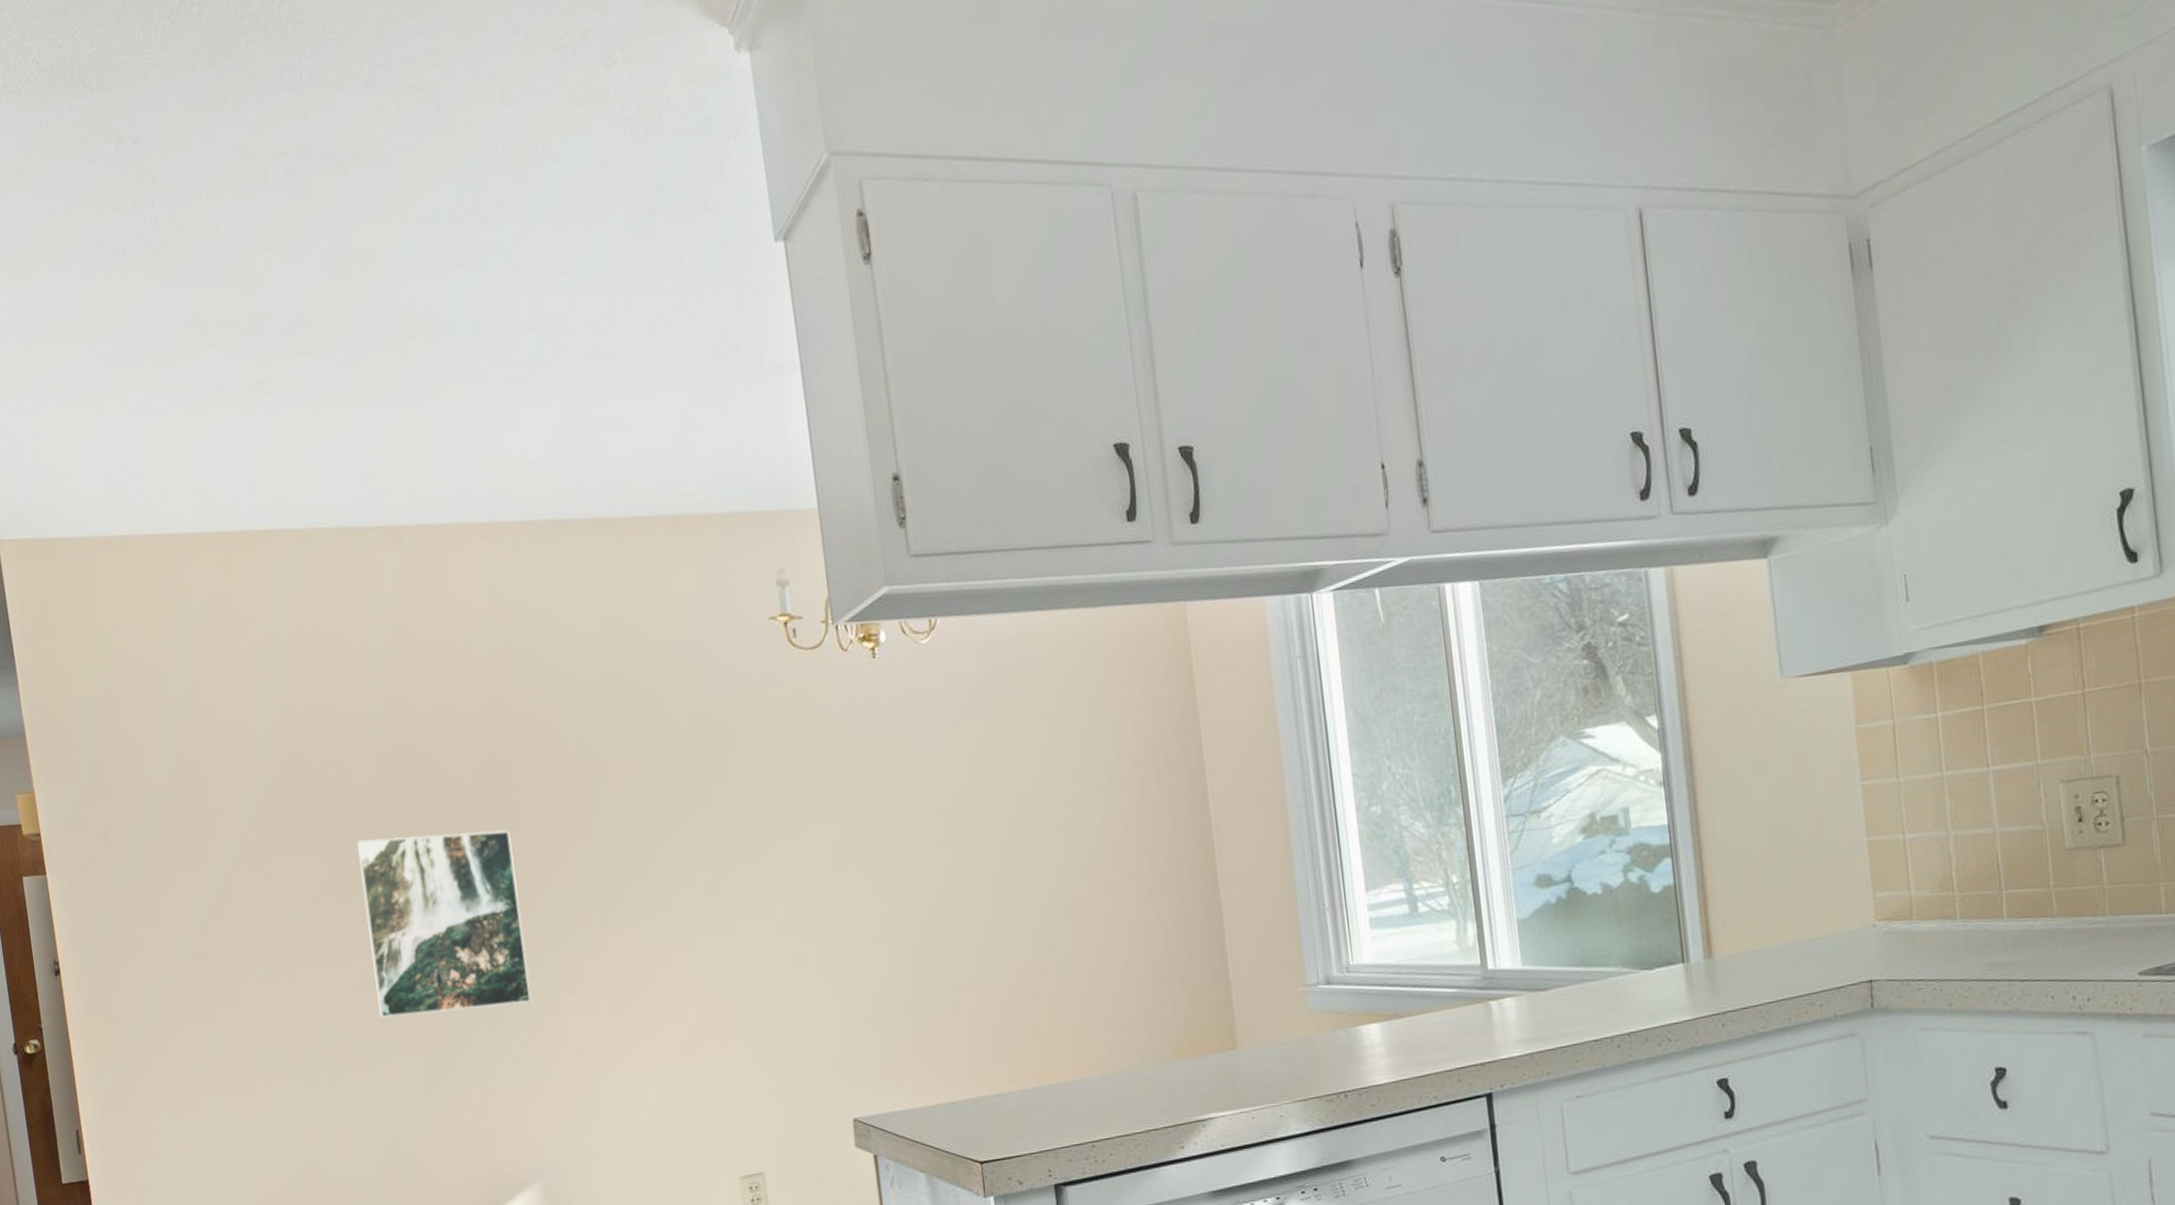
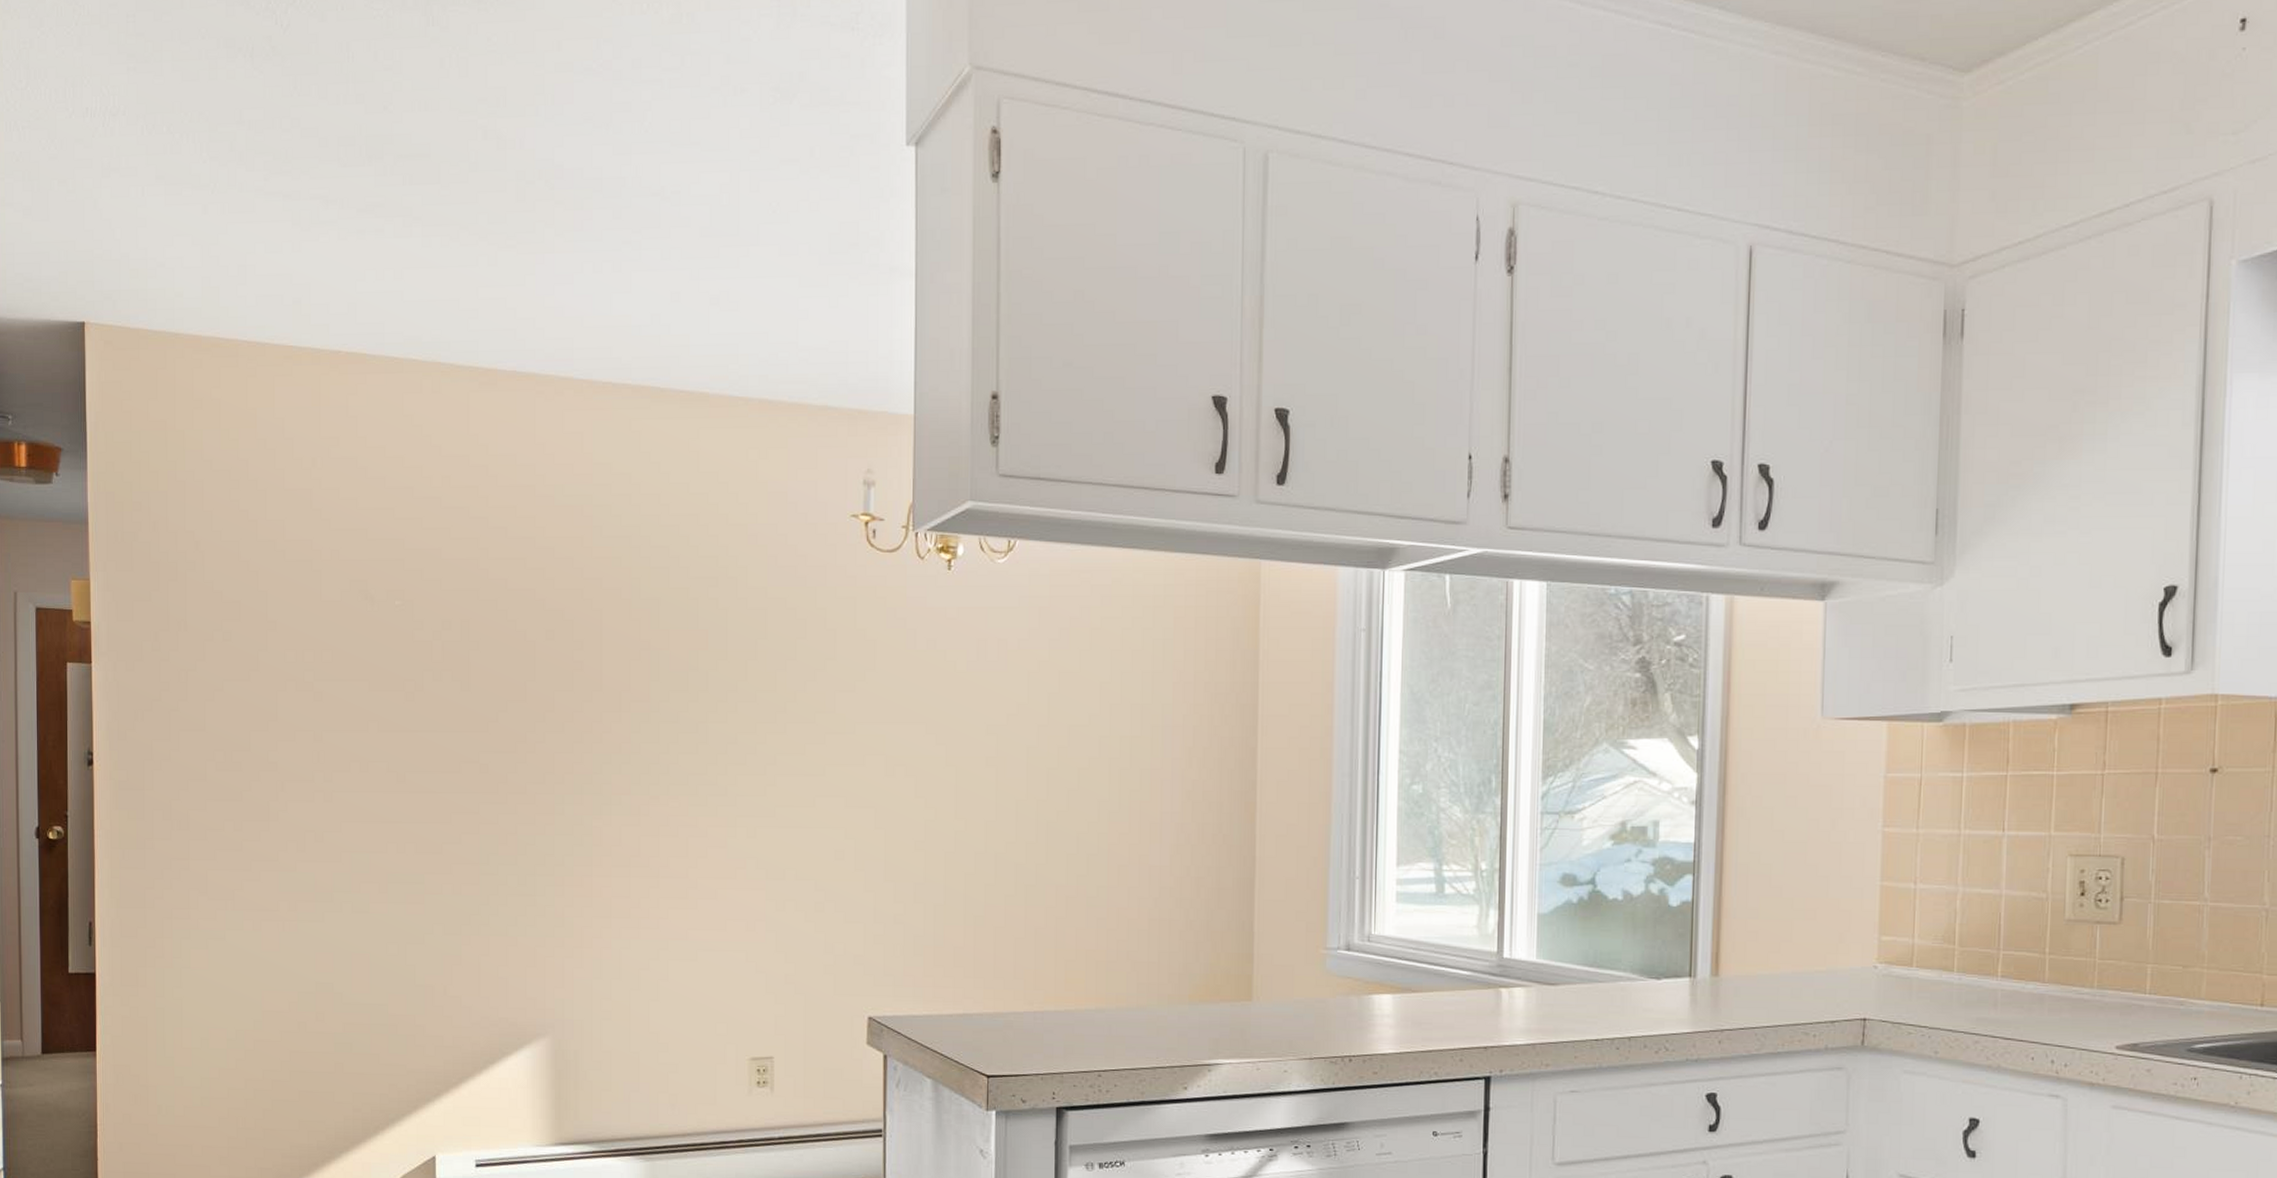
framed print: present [356,830,533,1019] -> none [410,675,567,860]

